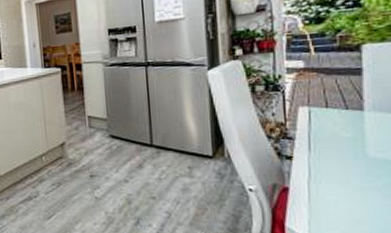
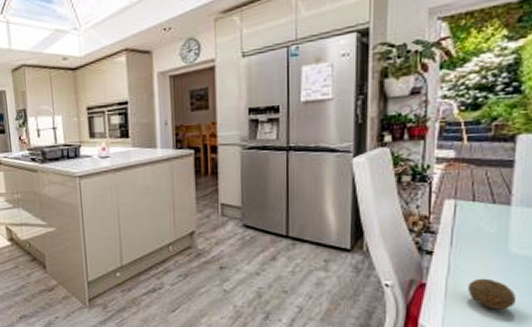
fruit: none [331,181,381,212] -> present [468,278,517,309]

